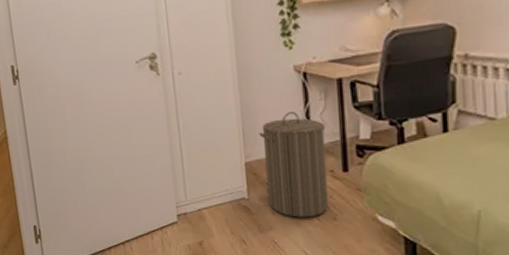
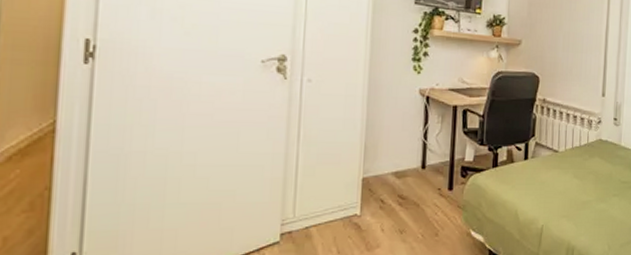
laundry hamper: present [259,112,329,218] -> none [379,131,439,234]

